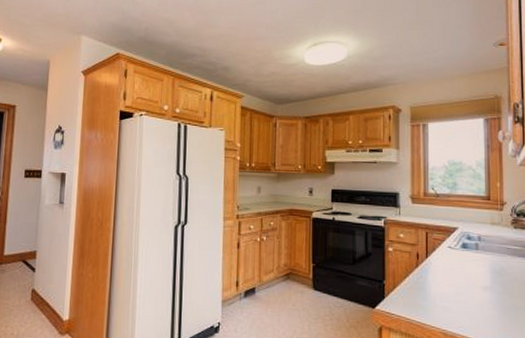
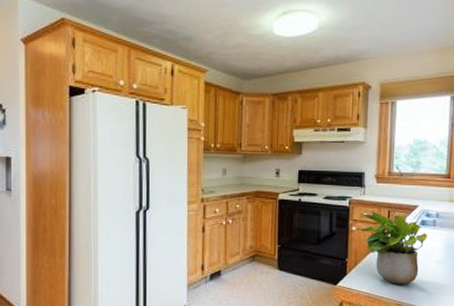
potted plant: none [396,232,470,311] -> present [360,211,428,284]

